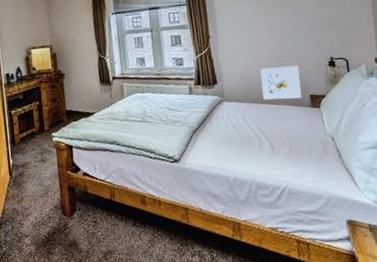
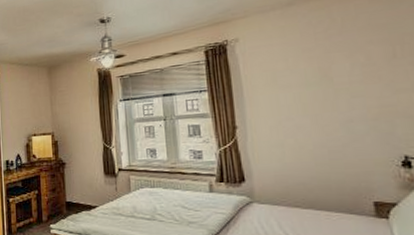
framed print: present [260,65,302,100] -> none [303,164,362,206]

